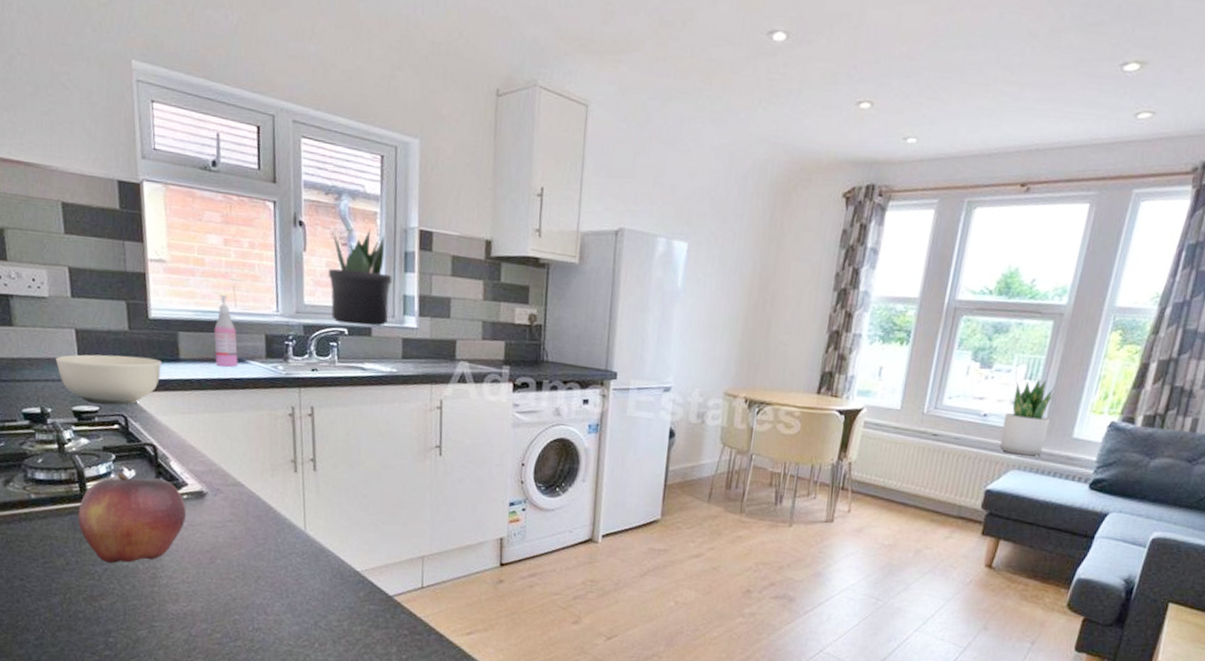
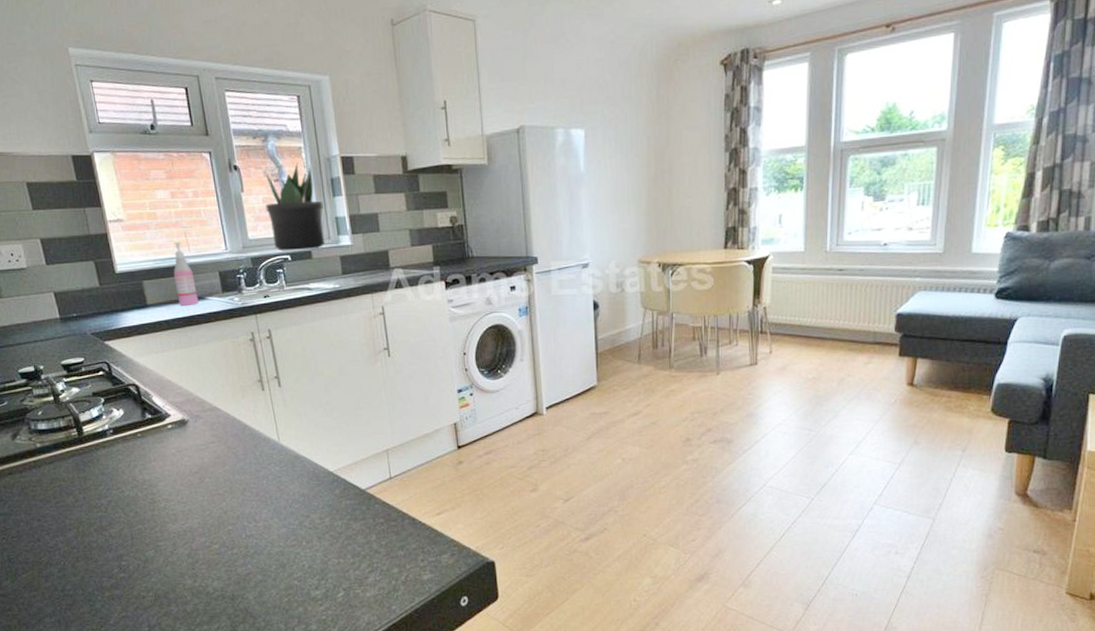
bowl: present [55,354,162,406] -> none [40,308,133,356]
fruit: present [78,471,186,564] -> none [79,412,173,495]
planter: present [1000,379,1055,457] -> none [903,203,948,277]

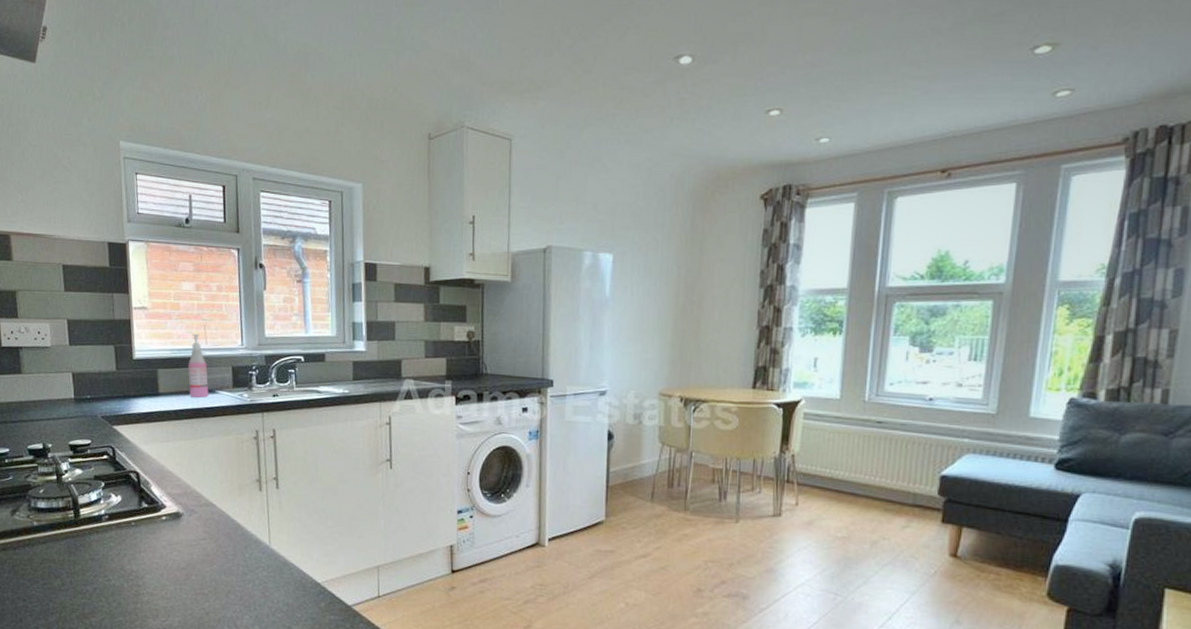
planter: present [264,163,324,252] -> none [285,265,342,353]

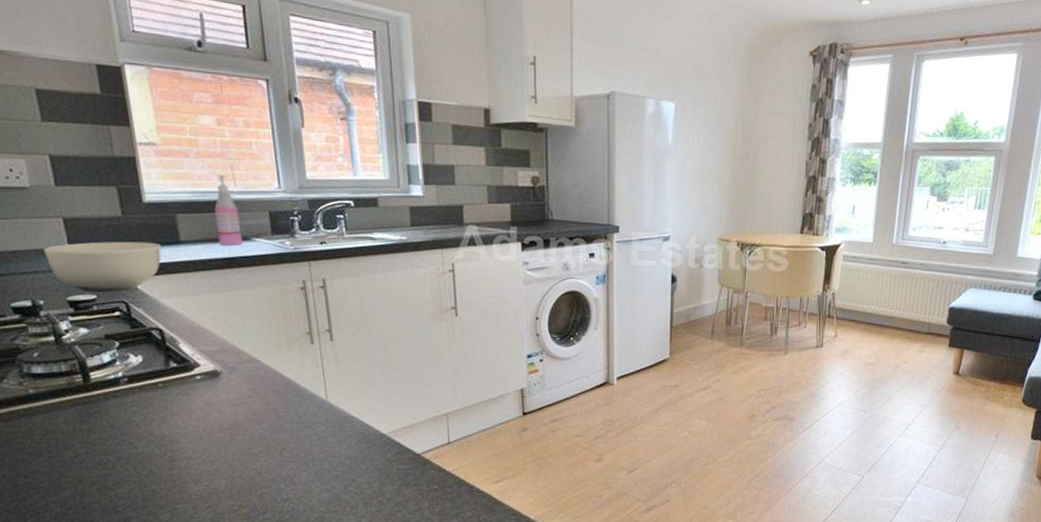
bowl: none [55,393,144,438] -> present [43,241,162,293]

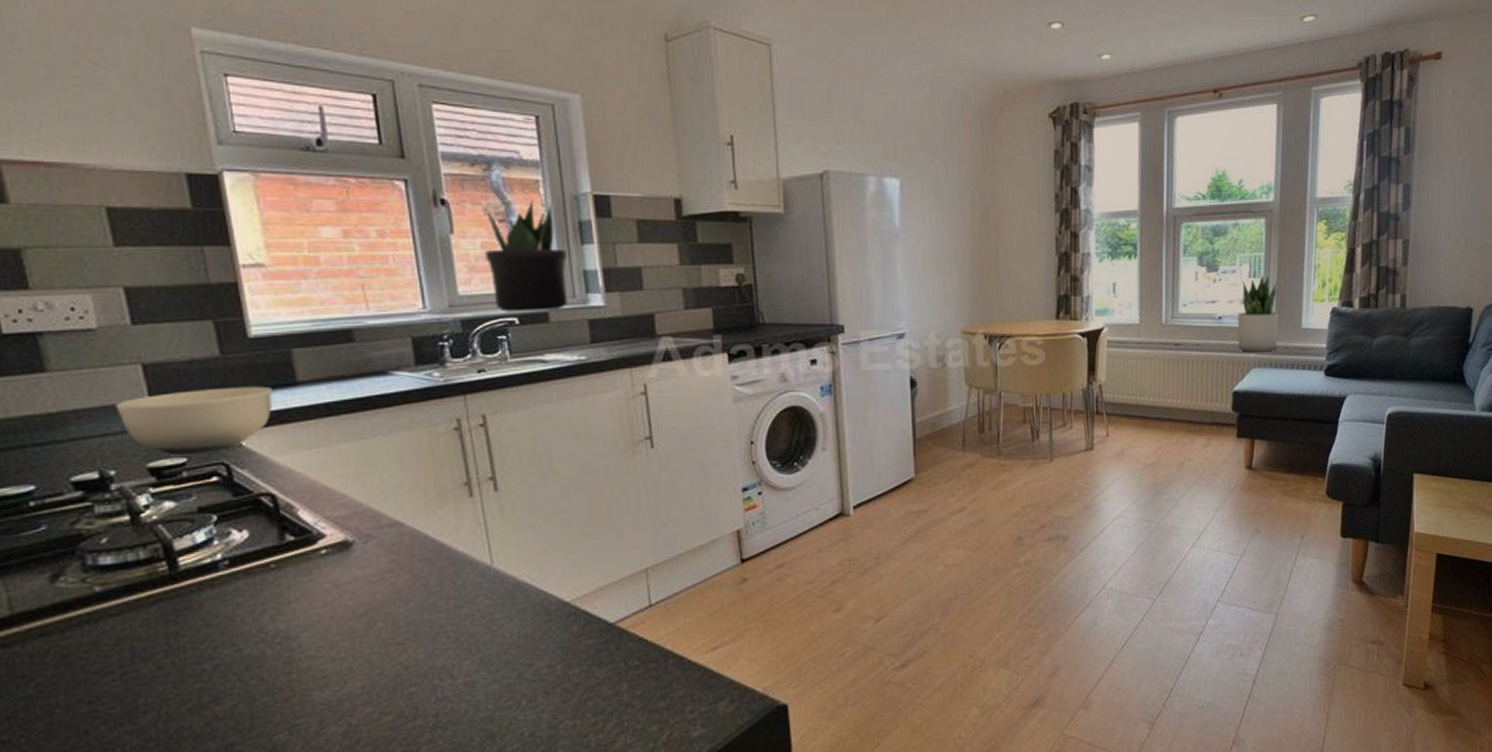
soap dispenser: present [214,174,243,247] -> none [341,296,379,385]
planter: none [329,102,394,197] -> present [485,199,567,312]
planter: none [958,208,1000,275] -> present [1237,275,1279,352]

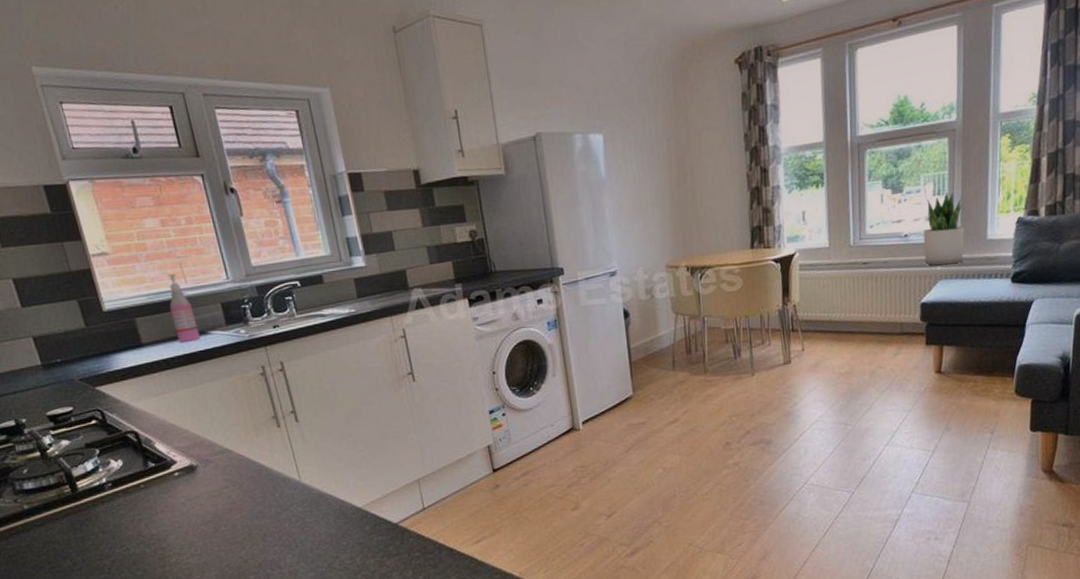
bowl: present [115,386,273,455] -> none [19,349,127,405]
soap dispenser: none [341,296,379,385] -> present [168,273,201,344]
planter: present [485,199,567,312] -> none [265,182,336,278]

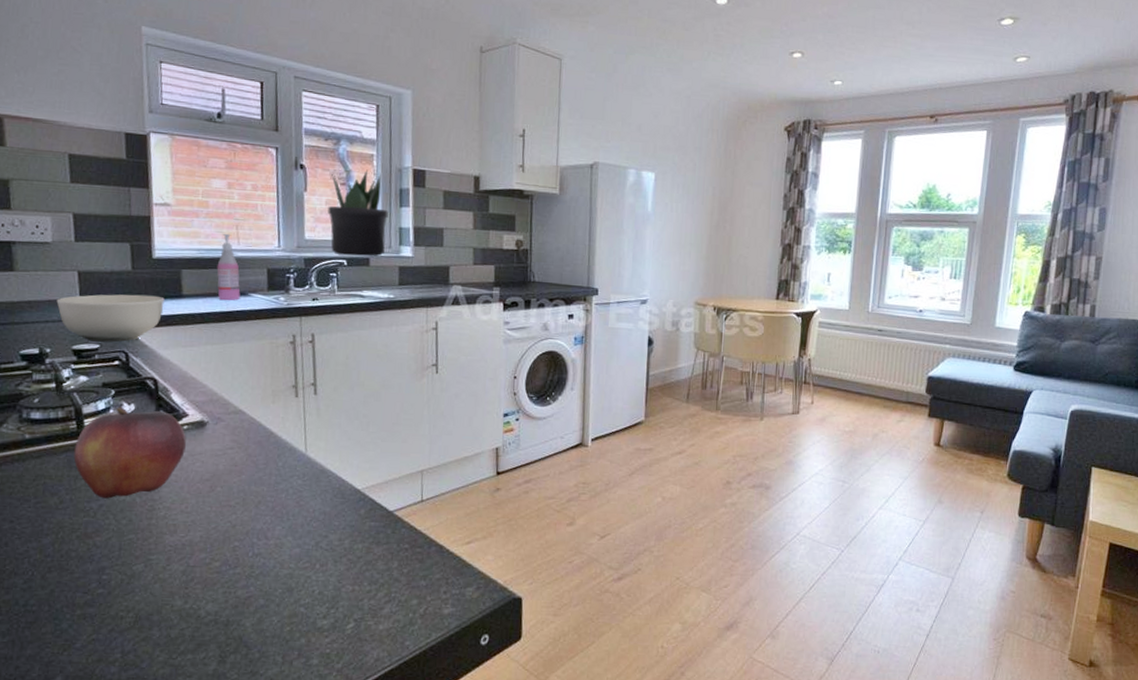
bowl: none [19,349,127,405] -> present [56,294,165,343]
fruit: none [73,461,182,555] -> present [73,406,186,499]
planter: none [265,182,336,278] -> present [327,169,389,257]
planter: present [923,192,965,266] -> none [935,278,976,345]

